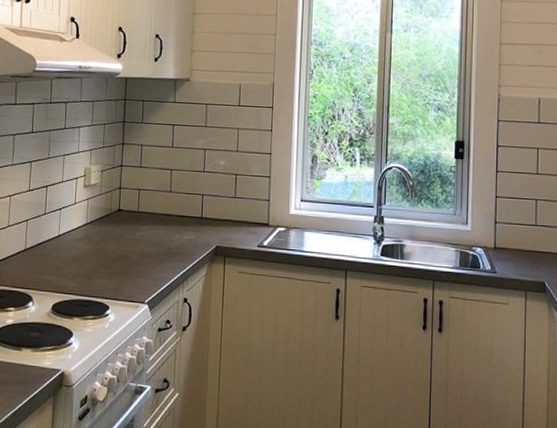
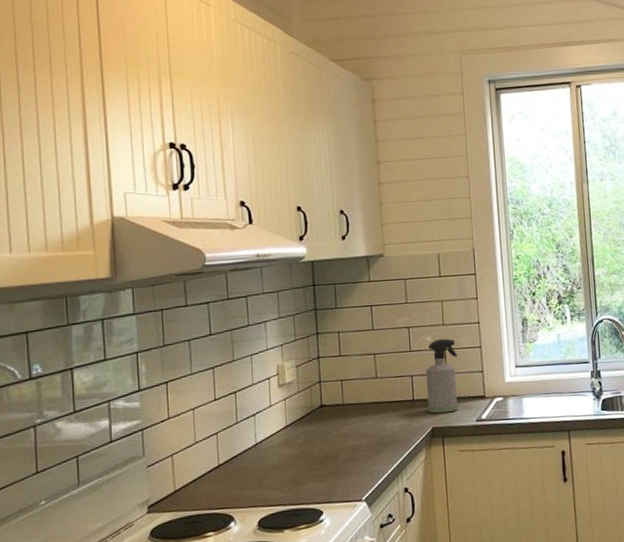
spray bottle: none [214,164,247,235] -> present [425,339,459,414]

